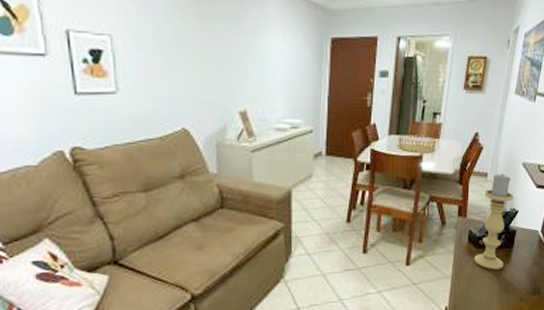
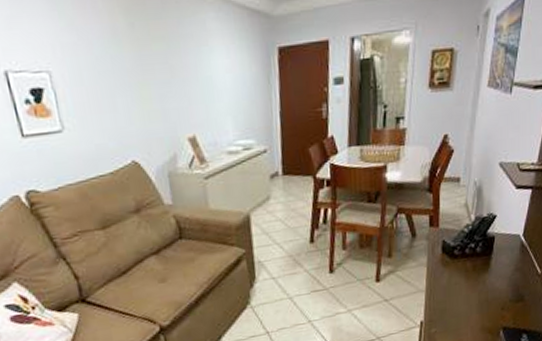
candle holder: present [474,174,514,270] -> none [450,177,490,280]

